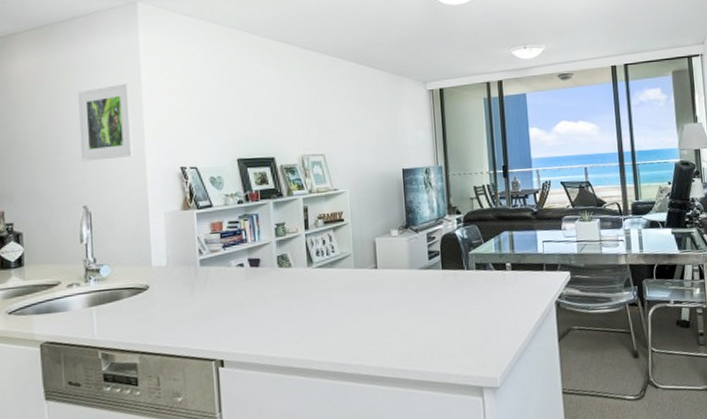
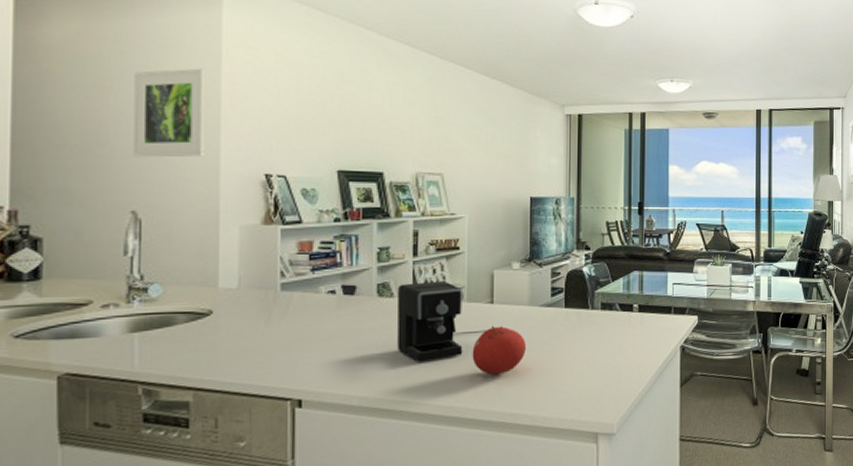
coffee maker: none [294,250,387,324] -> present [396,280,502,362]
fruit: none [362,288,411,335] -> present [472,325,527,375]

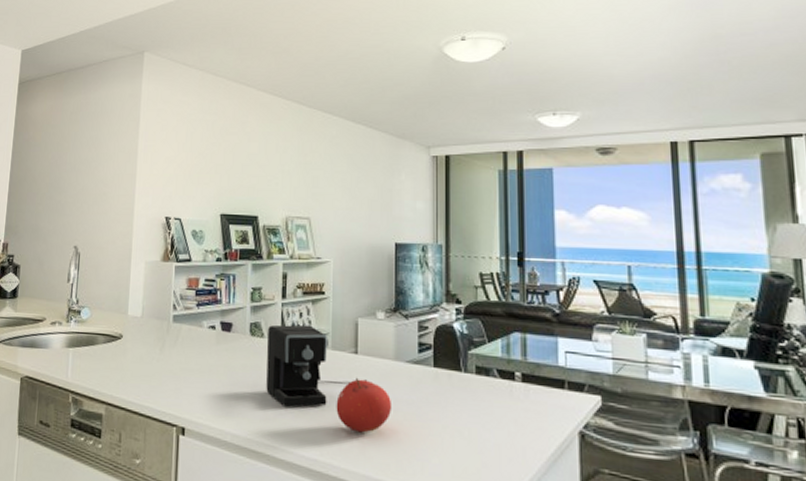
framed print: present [133,68,206,158] -> none [78,129,129,203]

